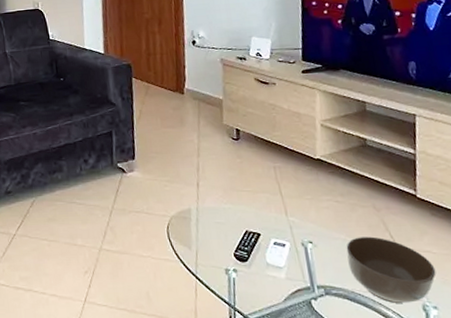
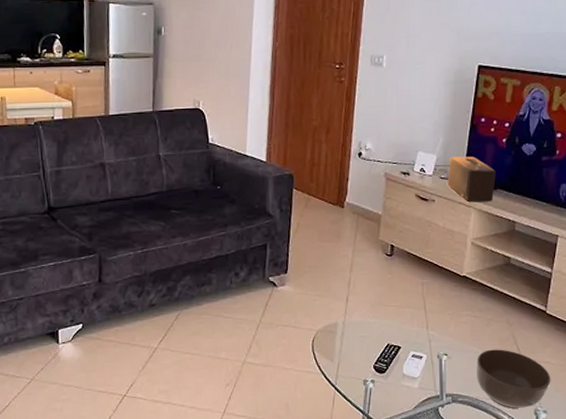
speaker: none [285,39,337,84] -> present [448,156,496,202]

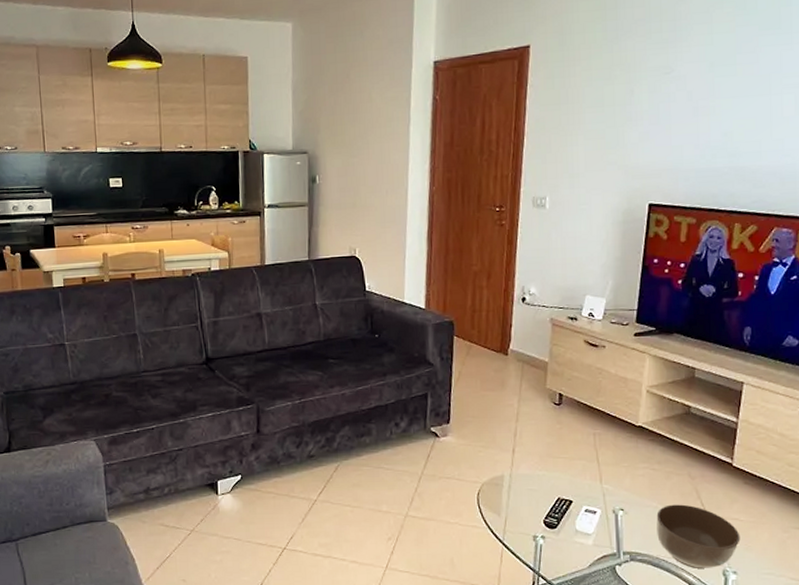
speaker: present [448,156,496,202] -> none [619,299,672,348]

